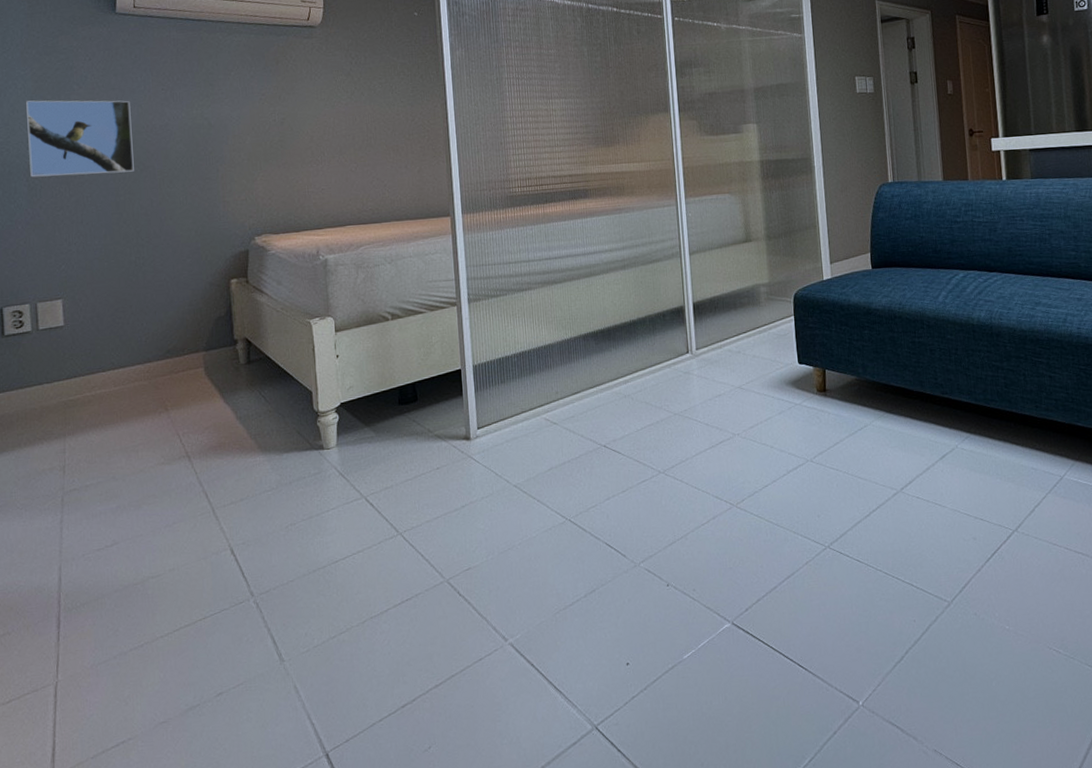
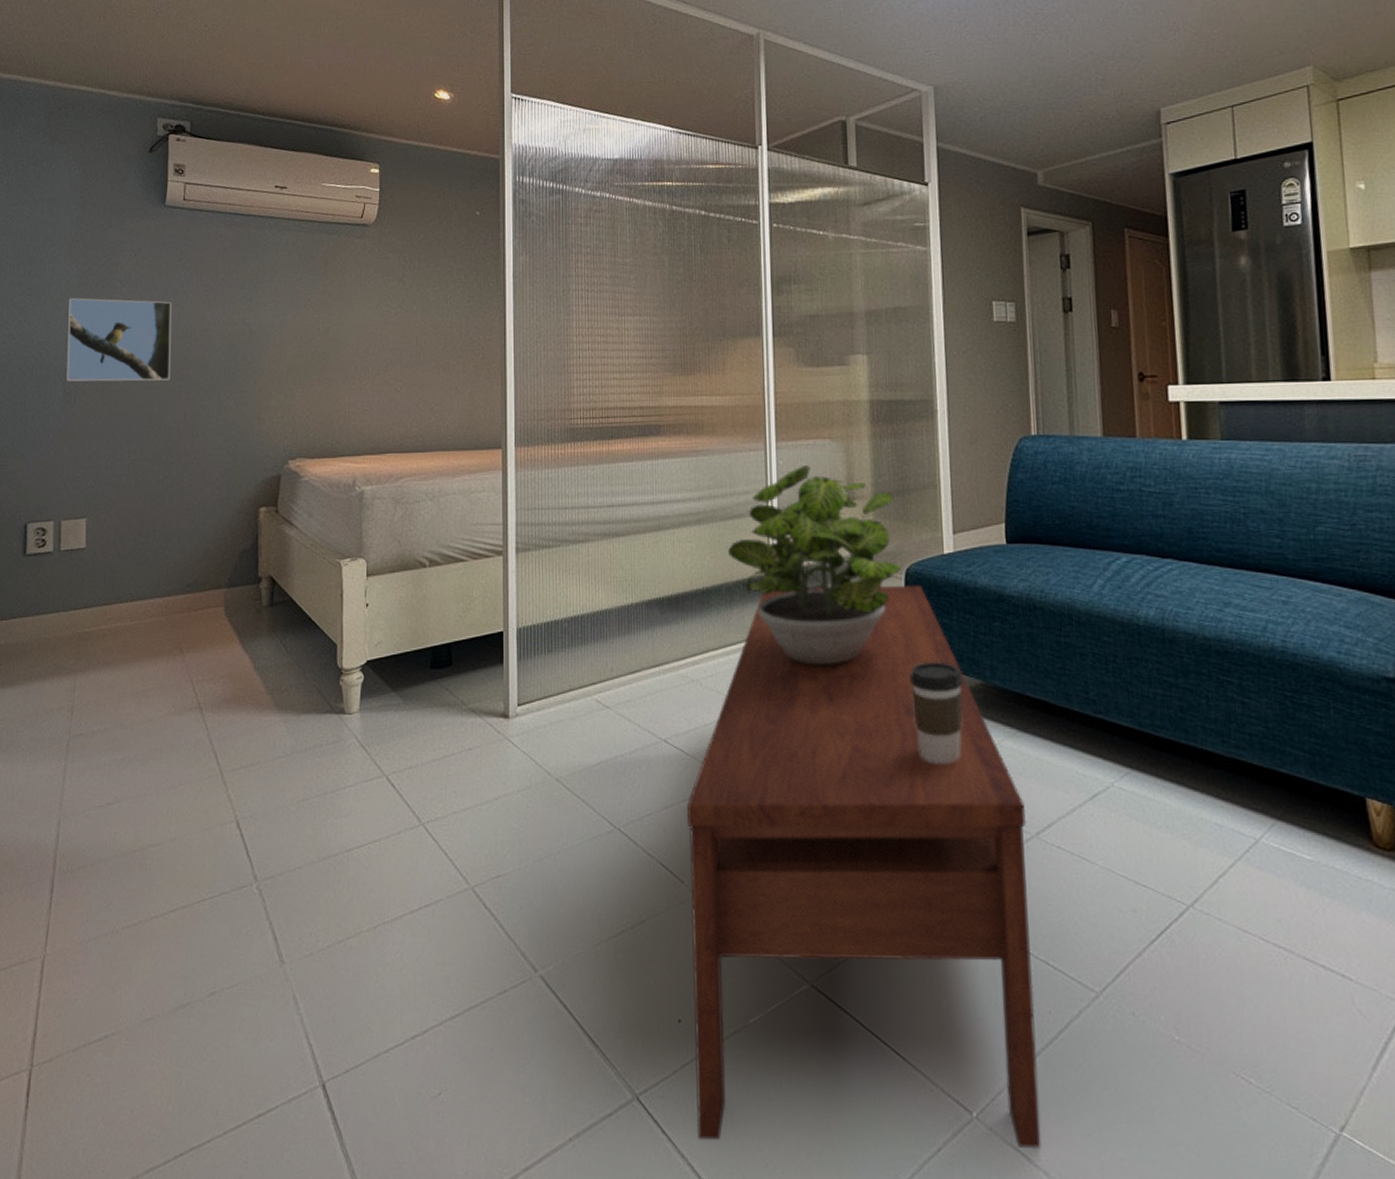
coffee table: none [624,305,911,753] -> present [686,584,1042,1150]
potted plant: none [649,216,791,376] -> present [728,465,902,665]
coffee cup: none [800,365,842,444] -> present [910,662,963,764]

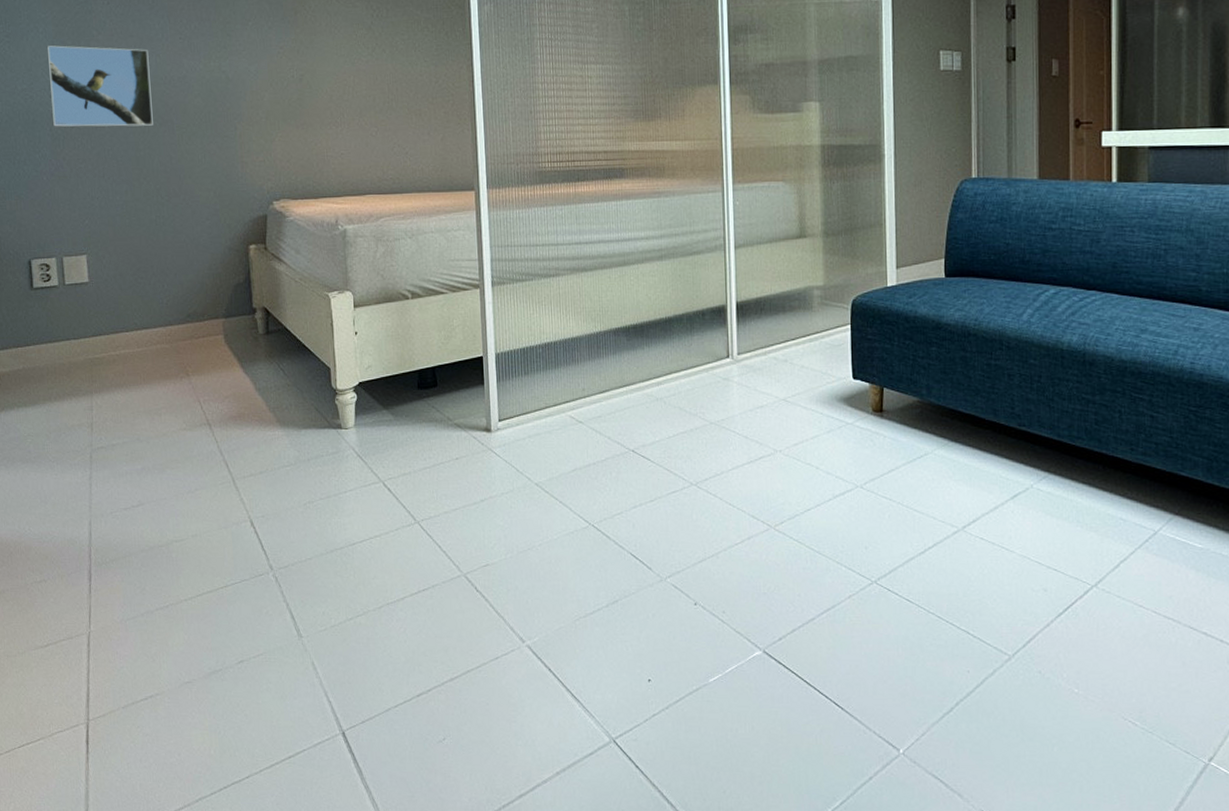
coffee table: present [686,584,1042,1150] -> none [652,314,957,778]
potted plant: present [728,465,902,665] -> none [688,206,848,385]
coffee cup: present [910,662,963,764] -> none [854,382,902,469]

